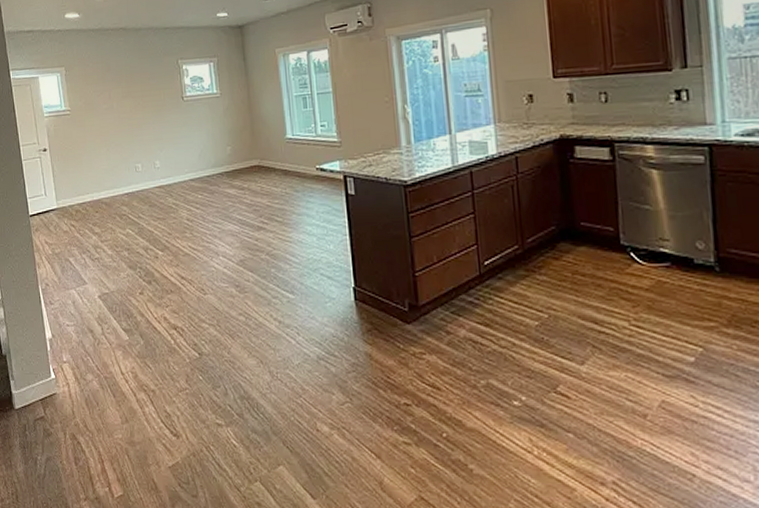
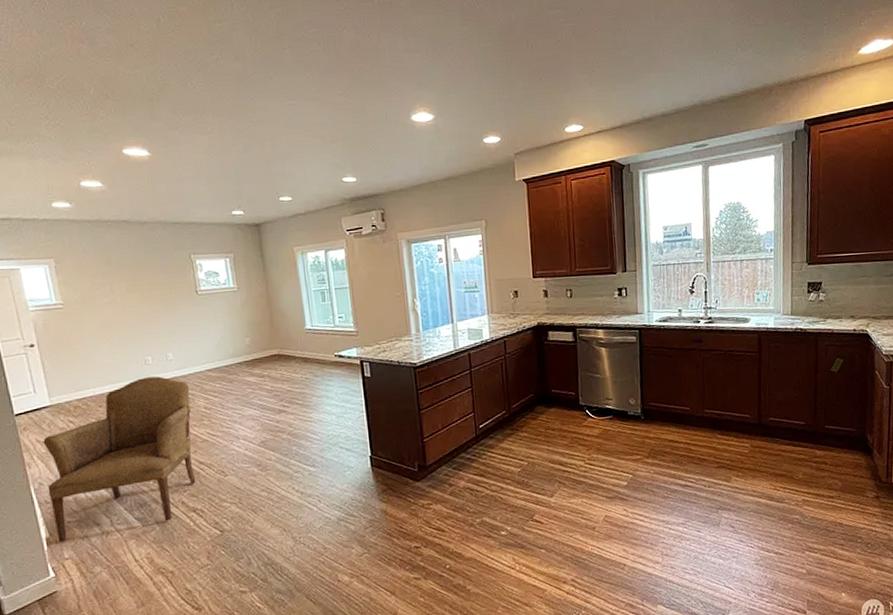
armchair: none [50,184,177,344] -> present [43,376,196,542]

